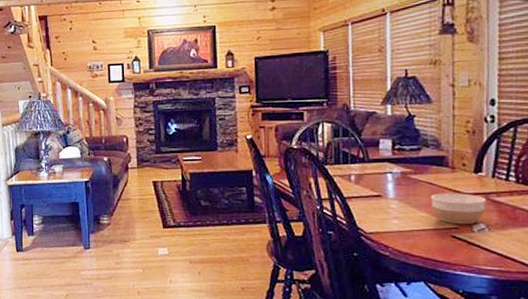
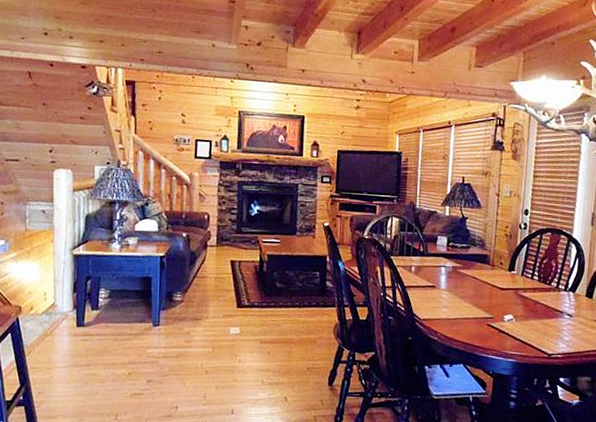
bowl: present [430,193,487,225] -> none [473,286,516,315]

